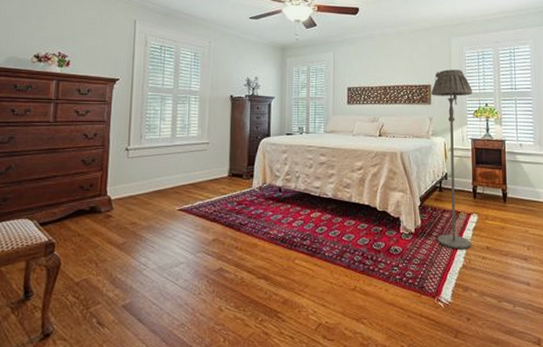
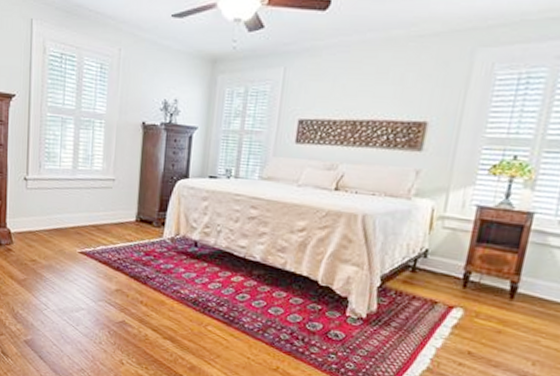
floor lamp: present [430,70,473,250] -> none [397,99,497,349]

